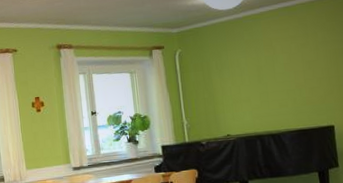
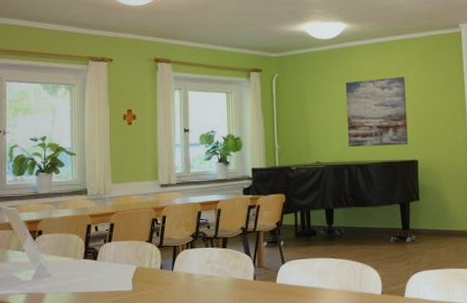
wall art: none [250,40,322,117] -> present [345,76,408,147]

